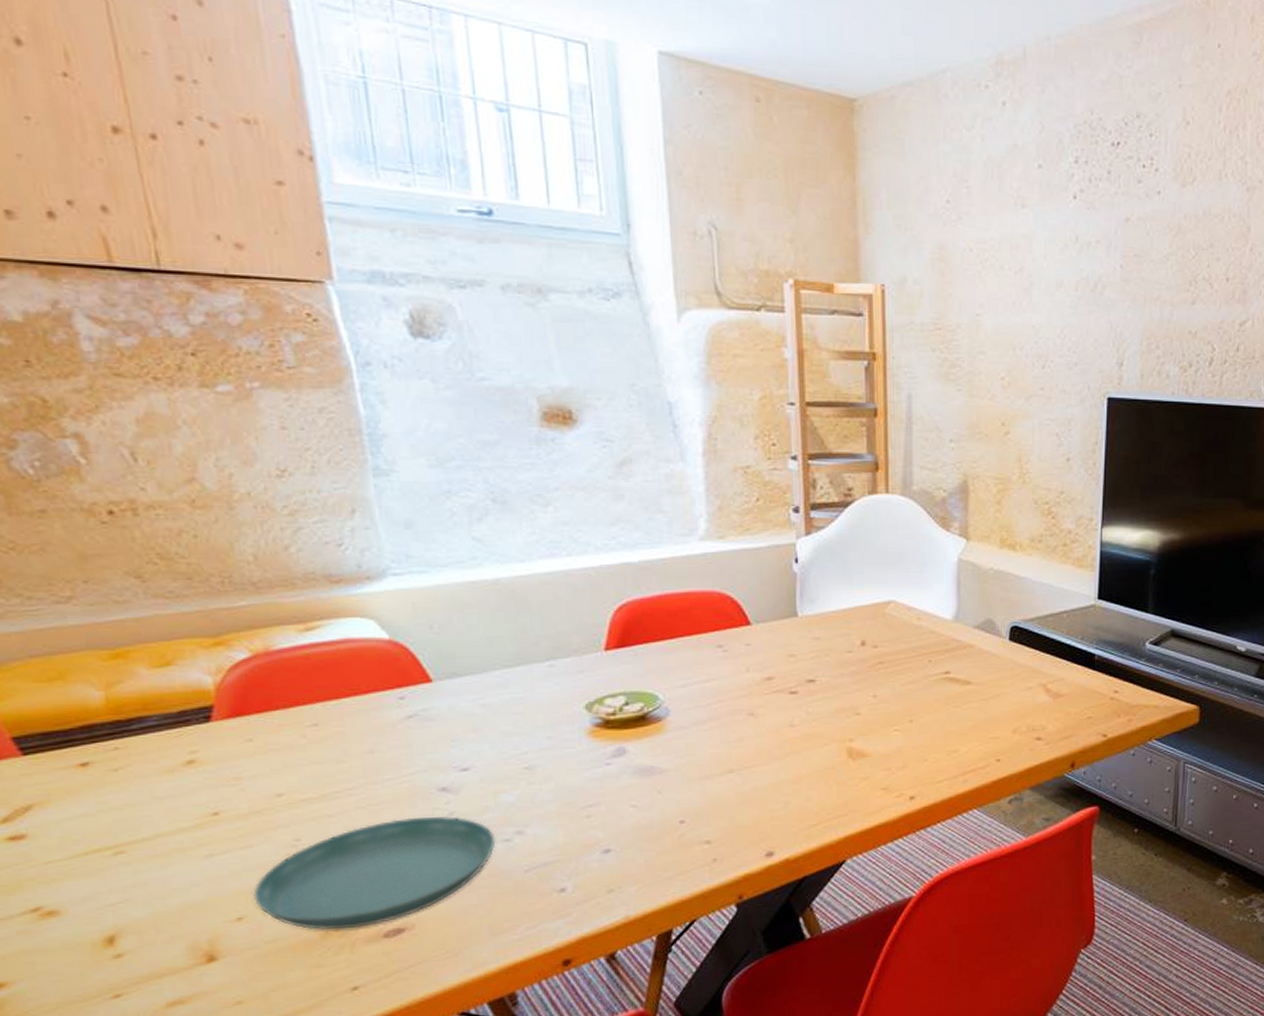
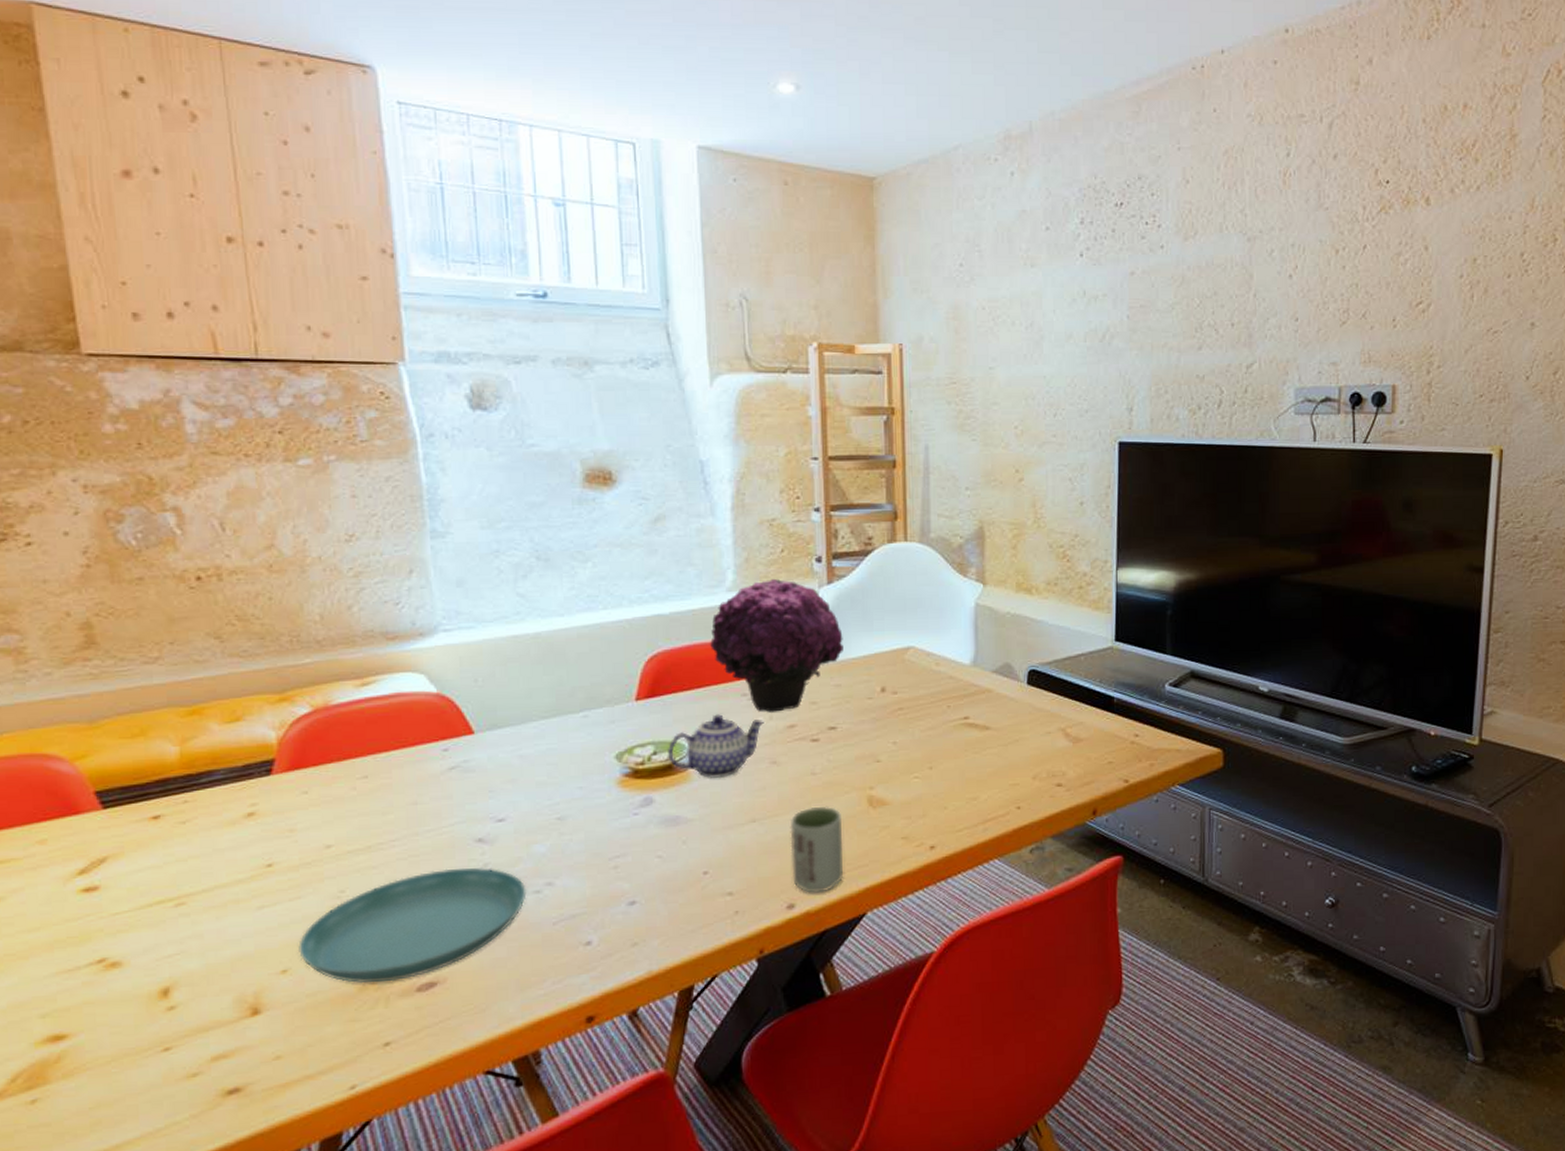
teapot: none [639,665,740,730] -> present [666,714,764,779]
flower: none [683,528,822,664] -> present [710,578,844,712]
cup: none [768,757,824,842] -> present [789,806,844,894]

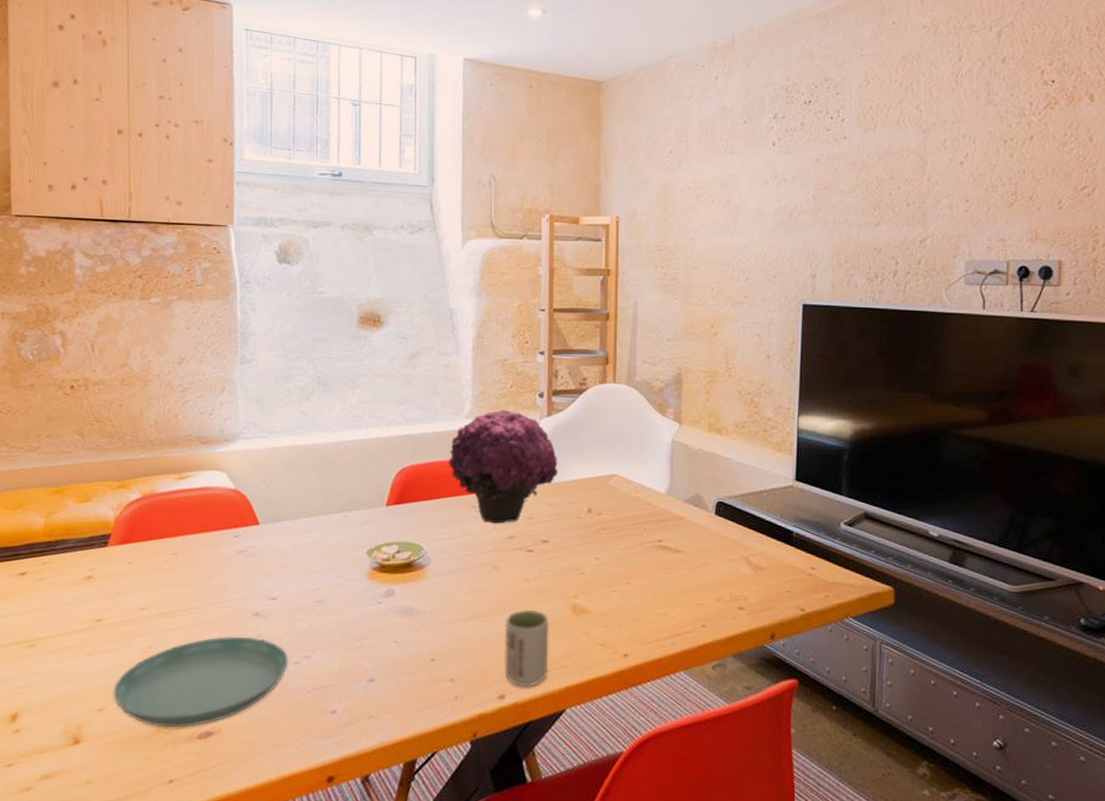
teapot: present [666,714,764,779] -> none [408,522,488,578]

